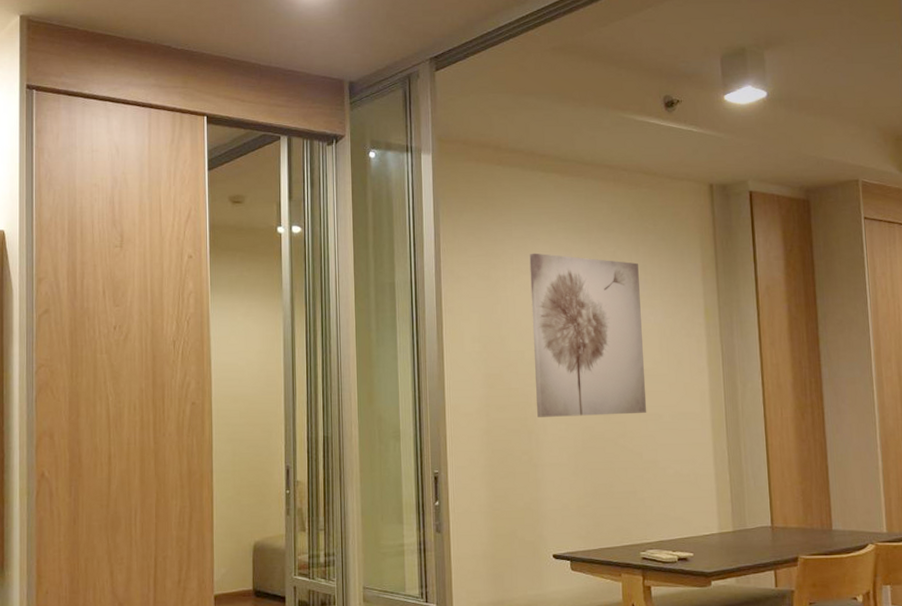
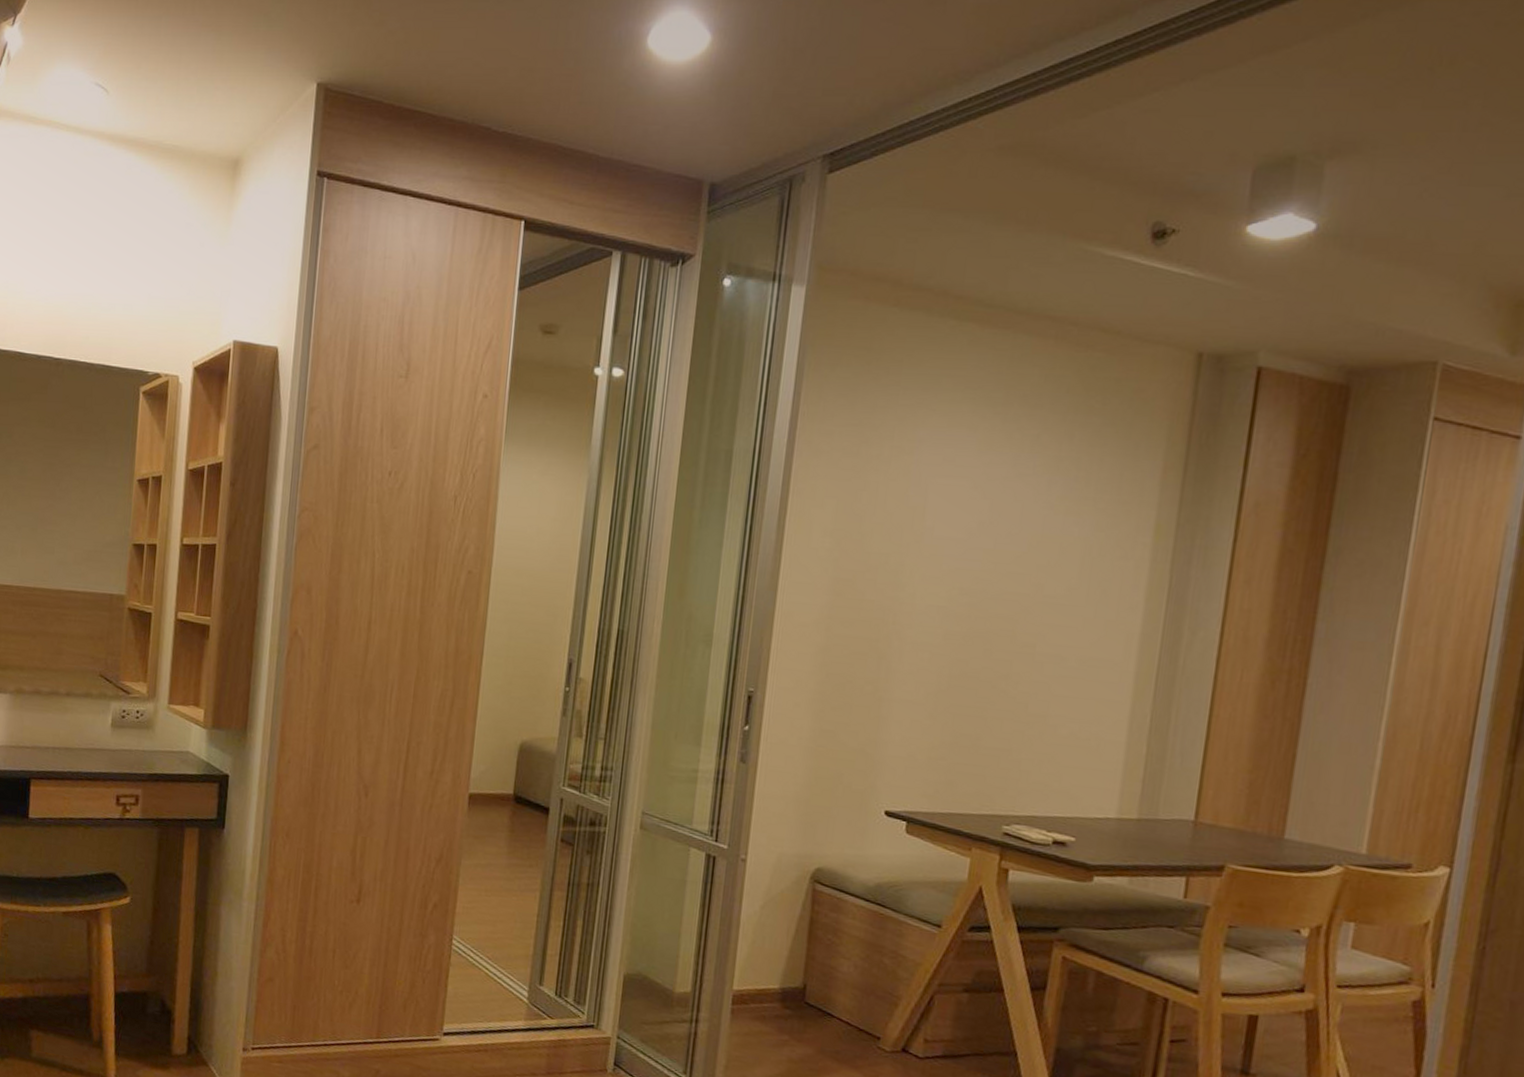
wall art: present [529,253,647,417] -> none [893,427,1070,652]

